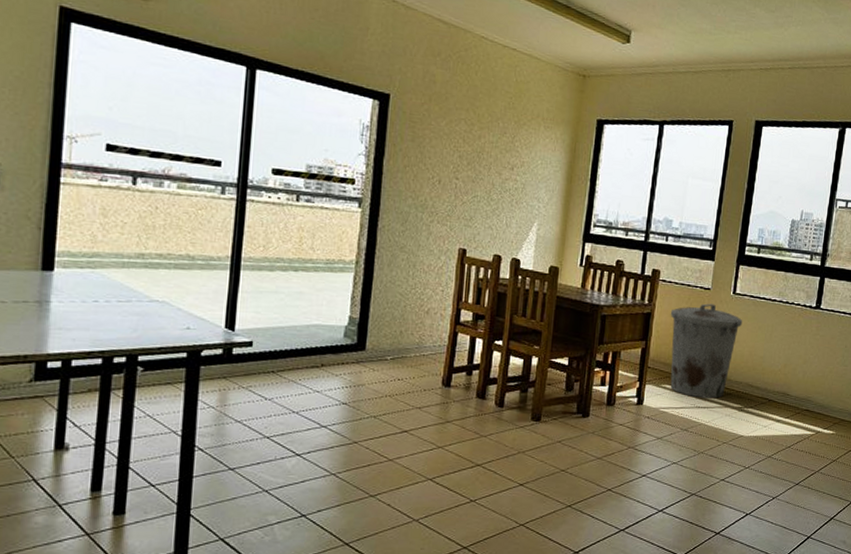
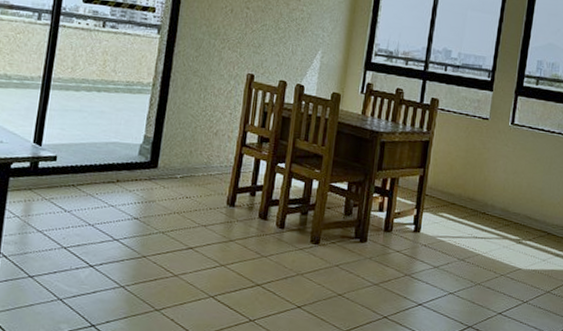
trash can: present [670,303,743,399] -> none [447,133,521,229]

